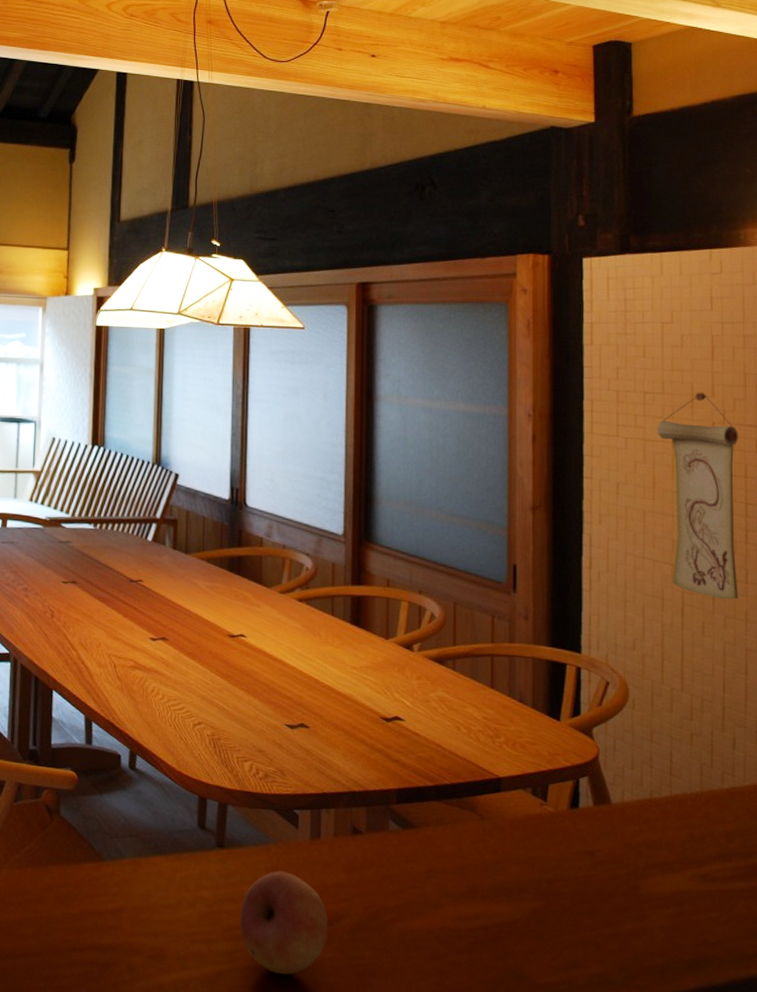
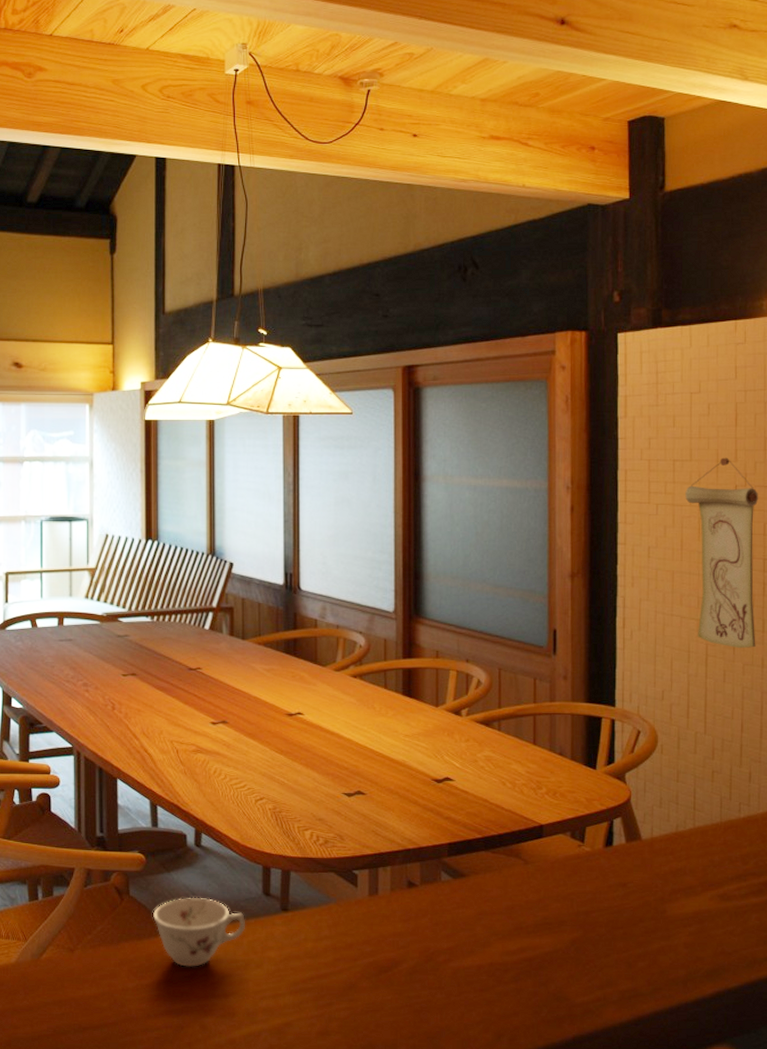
teacup: none [82,823,179,900] -> present [152,897,246,967]
fruit: present [240,871,329,975] -> none [305,927,388,1019]

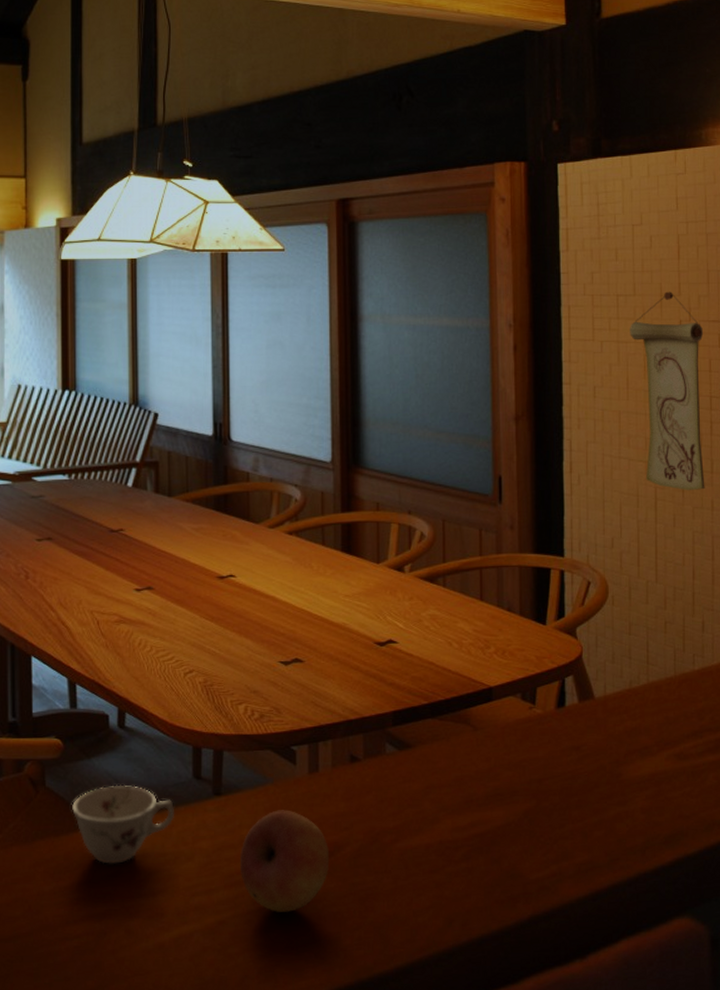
fruit: none [305,927,388,1019] -> present [240,810,330,912]

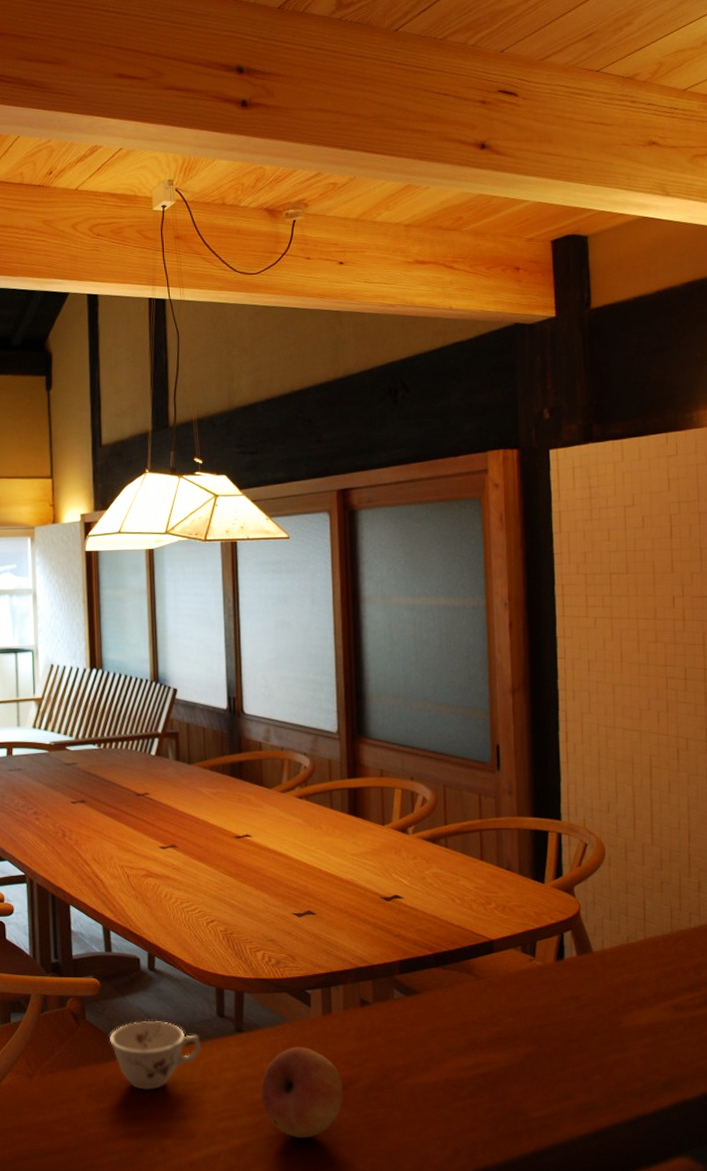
wall scroll: present [630,291,705,491] -> none [623,569,700,759]

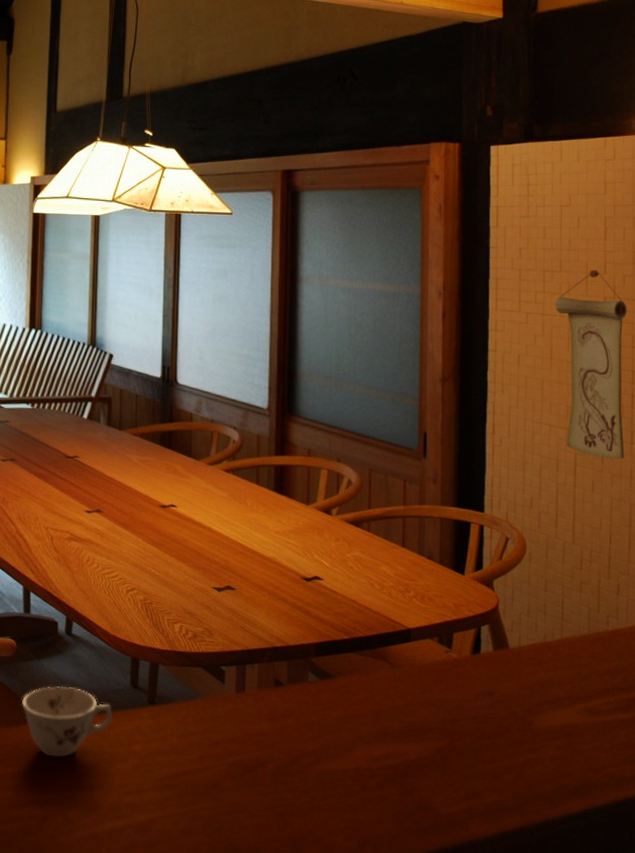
fruit: present [261,1047,344,1138] -> none [170,723,252,819]
wall scroll: none [623,569,700,759] -> present [555,270,628,460]

